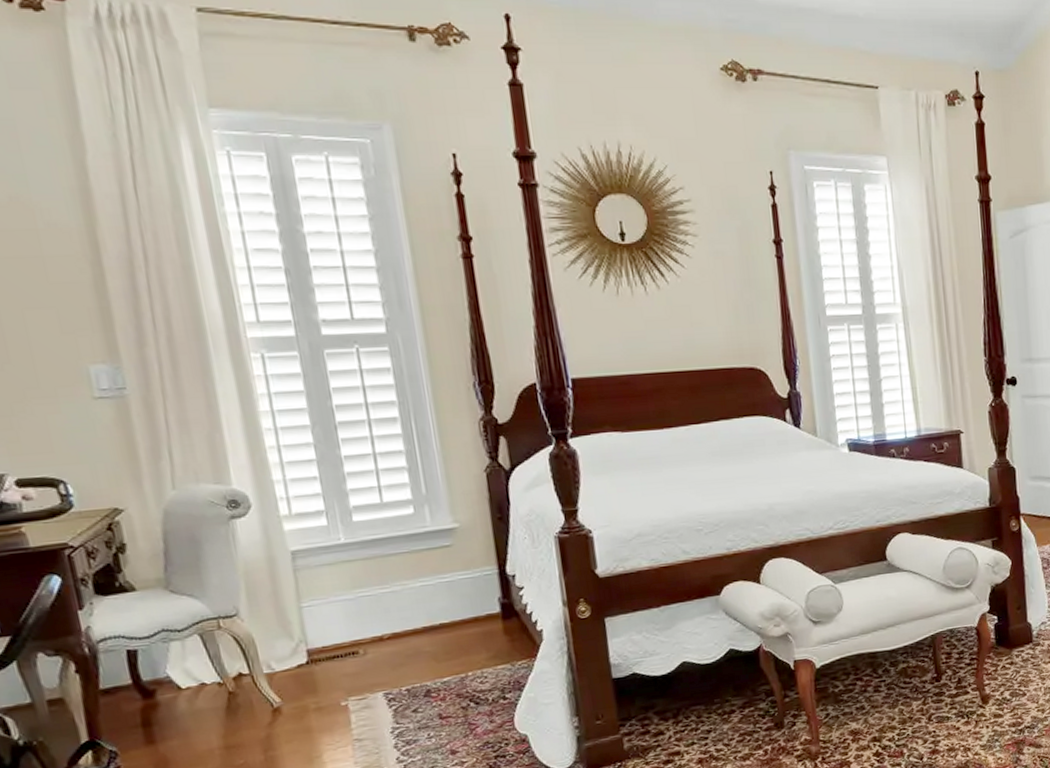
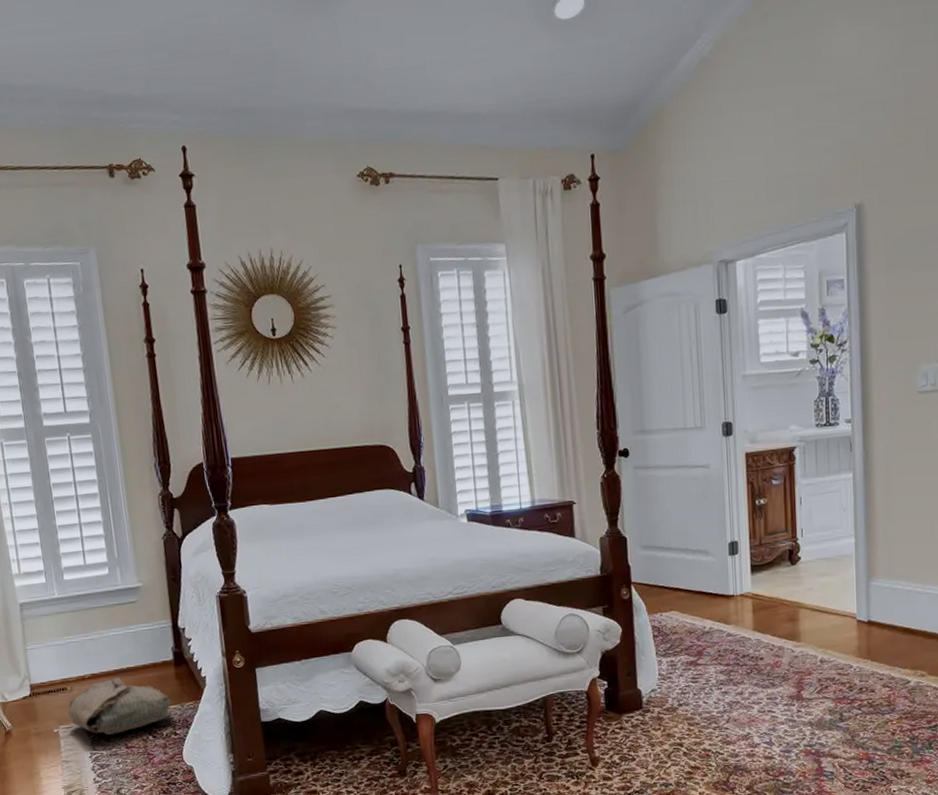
bag: none [360,636,499,705] -> present [68,677,171,735]

